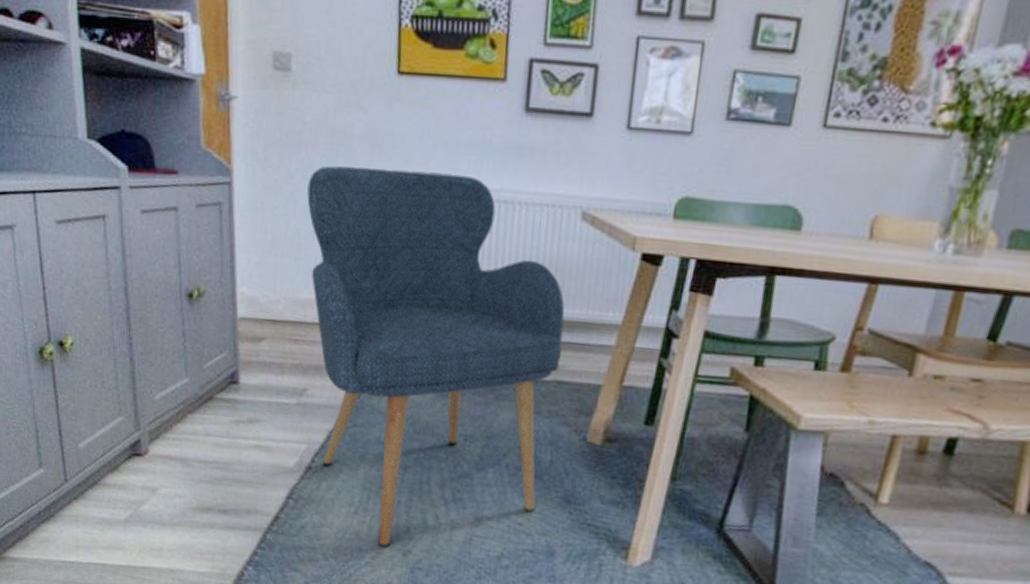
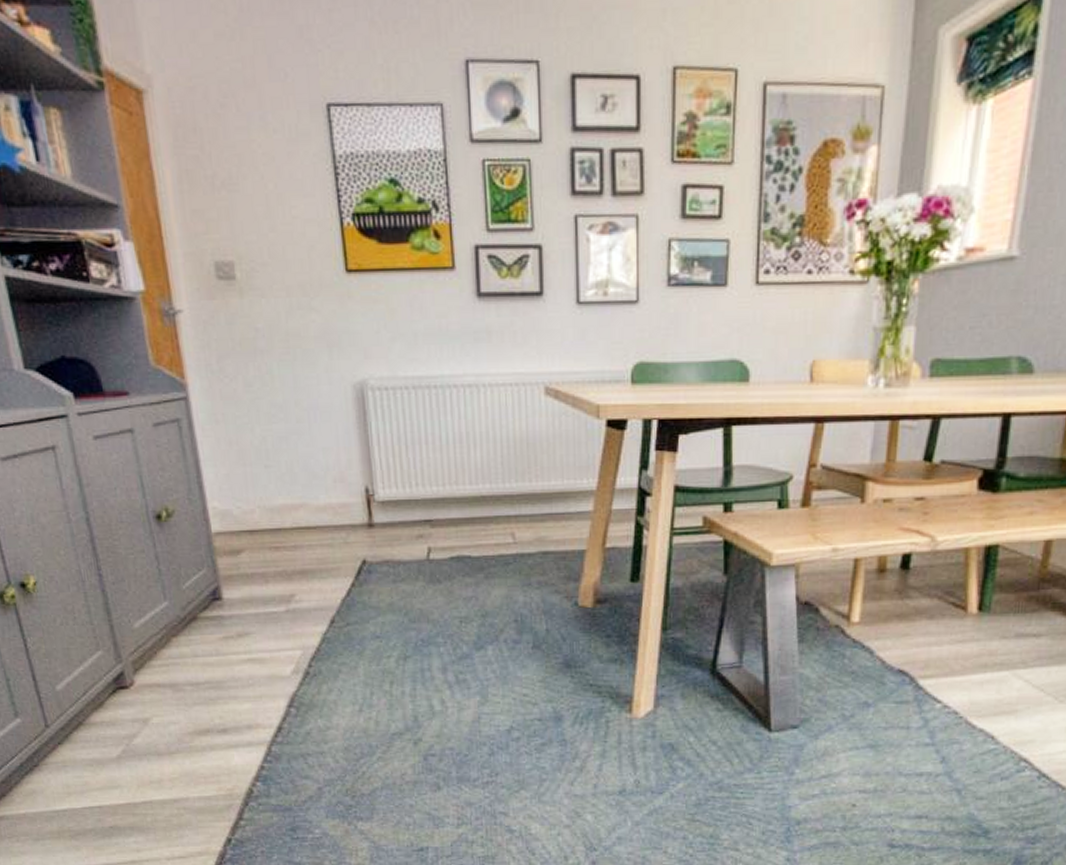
chair: present [307,165,565,549] -> none [268,364,543,741]

